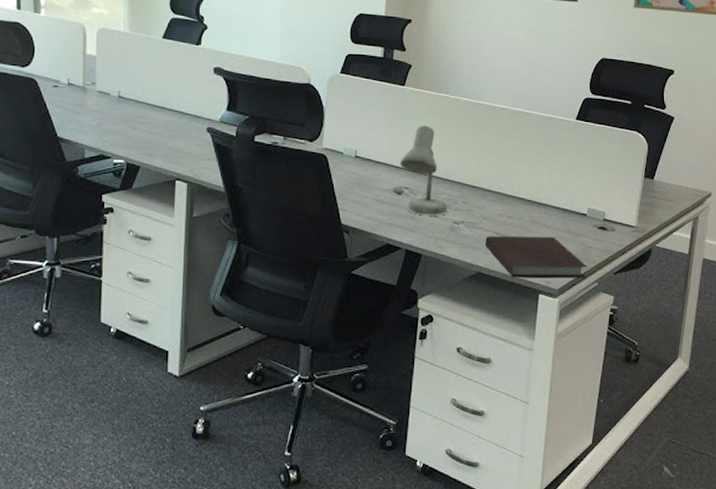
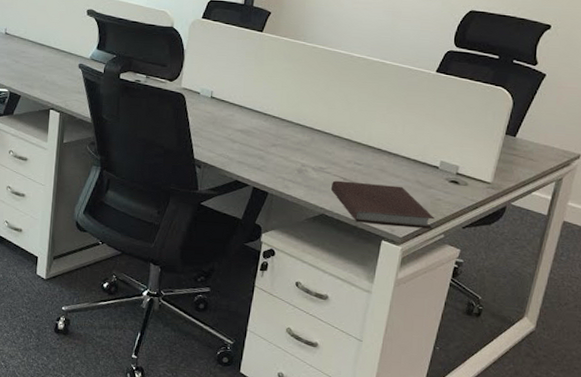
desk lamp: present [392,125,483,226] -> none [244,71,331,169]

